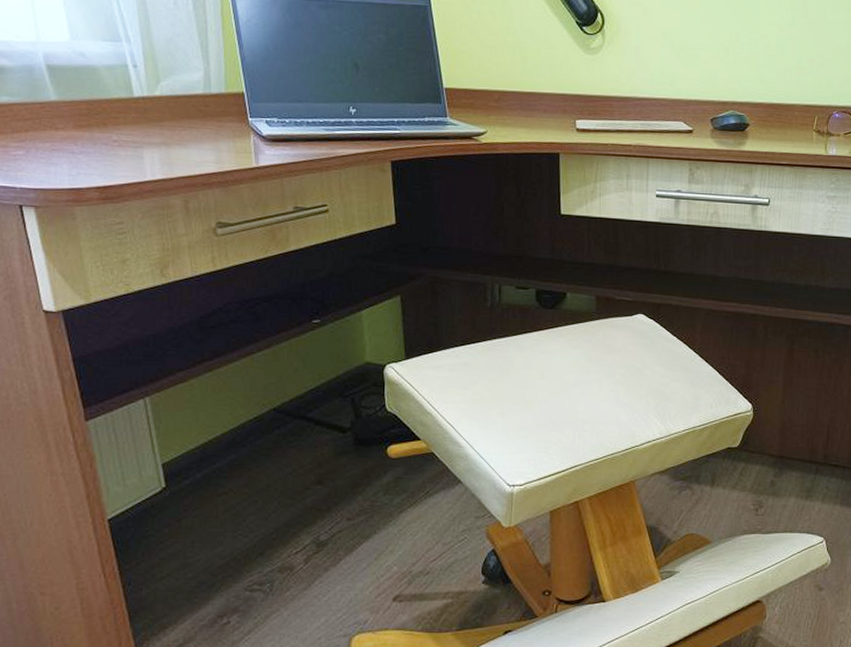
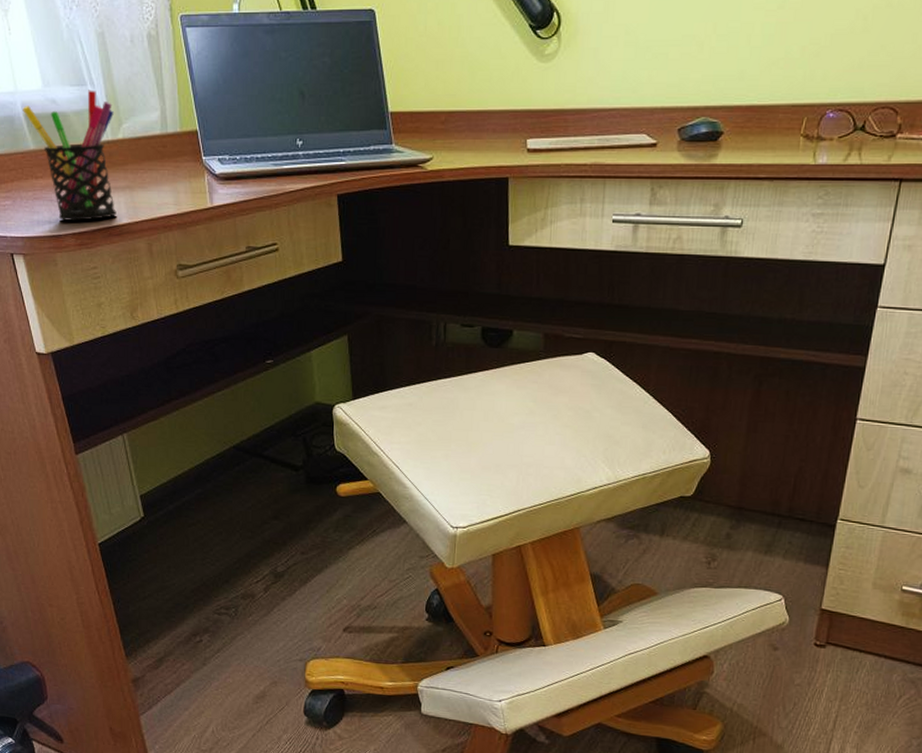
pen holder: none [44,46,151,175] -> present [22,90,117,221]

